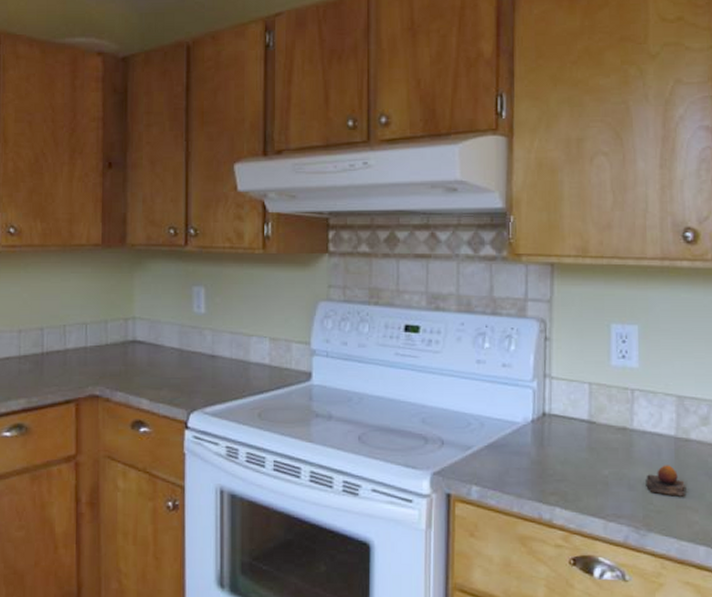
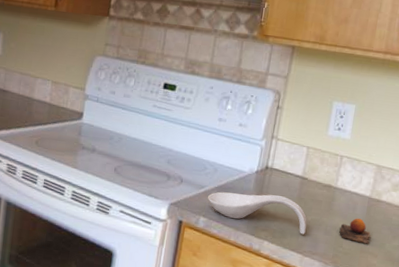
spoon rest: none [476,447,604,494] -> present [207,191,307,235]

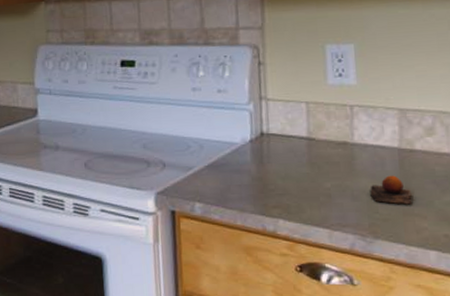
spoon rest: present [207,191,307,235] -> none [198,163,328,205]

